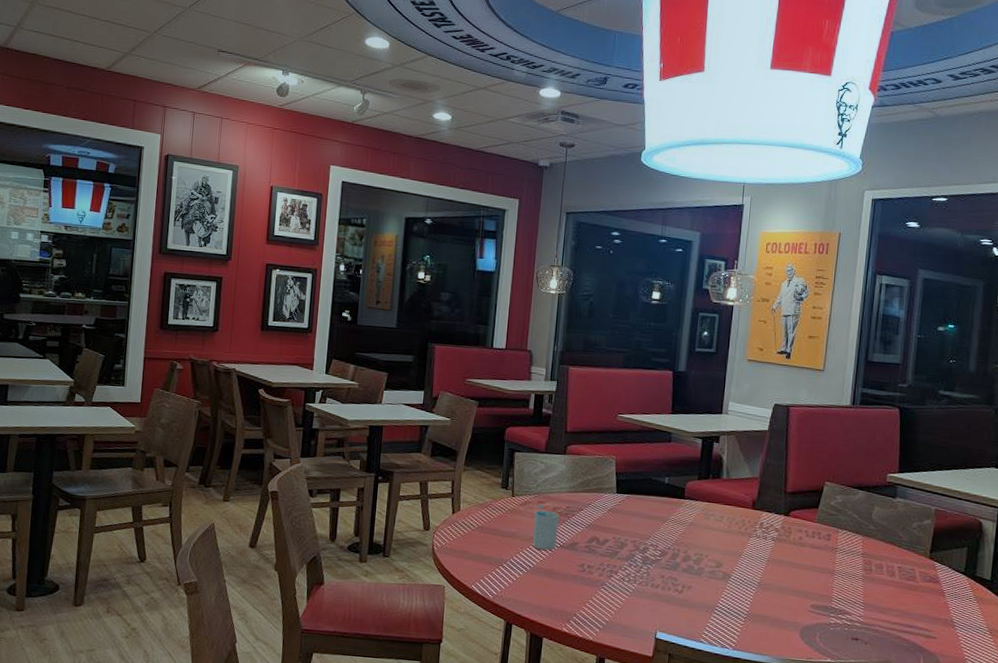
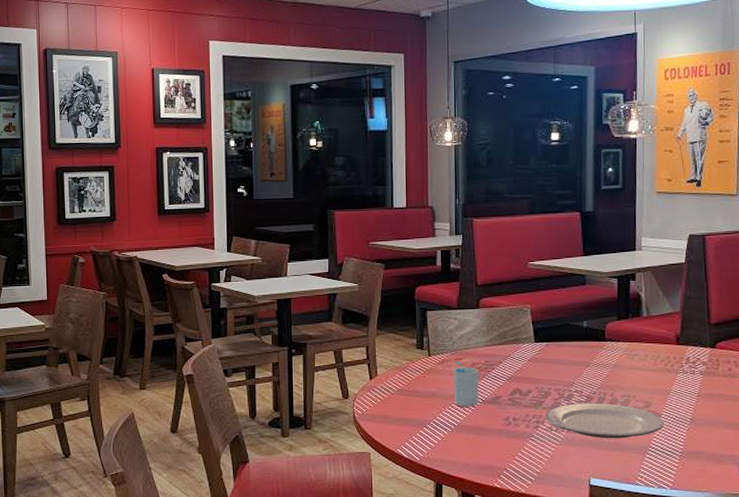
plate: none [619,556,733,596] -> present [545,403,665,439]

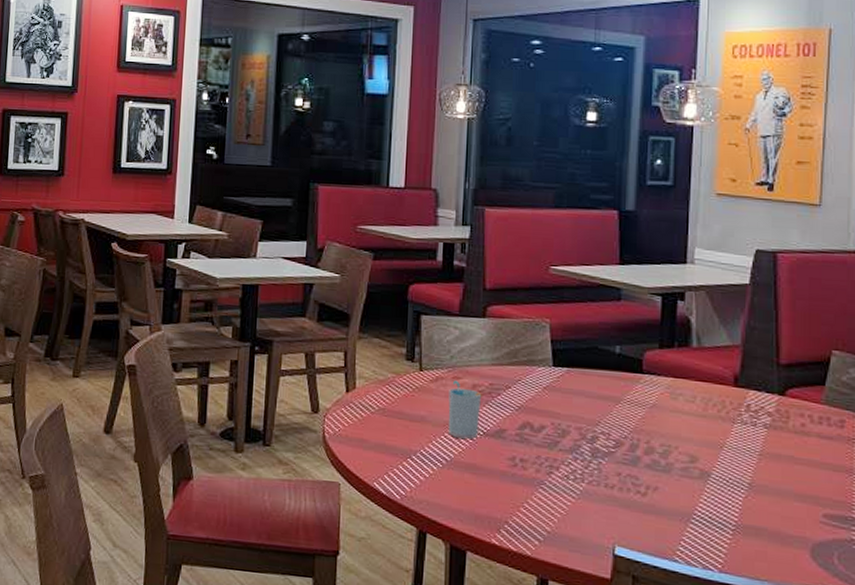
plate: present [545,403,665,439] -> none [561,448,715,500]

